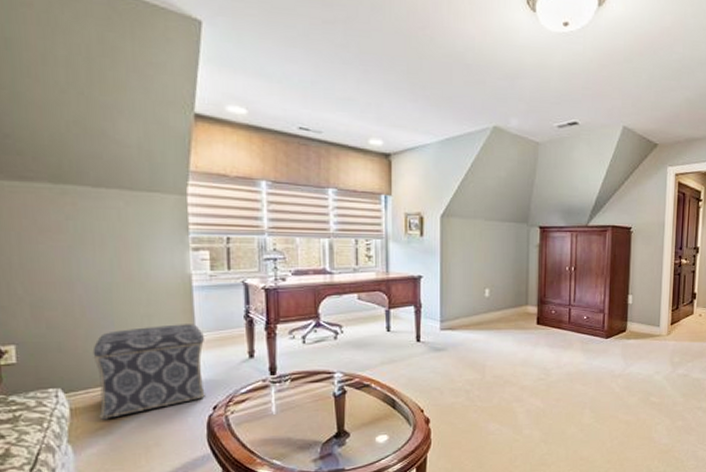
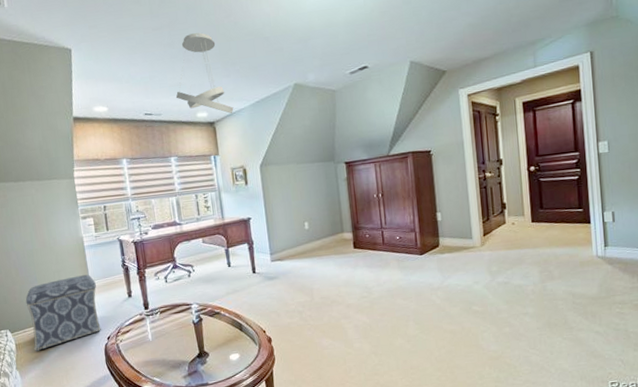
ceiling light fixture: none [343,38,417,148] -> present [175,32,234,114]

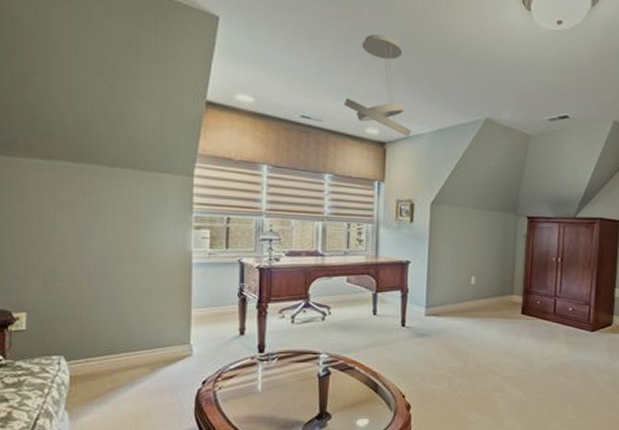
ottoman: present [25,274,101,351] -> none [95,299,200,389]

